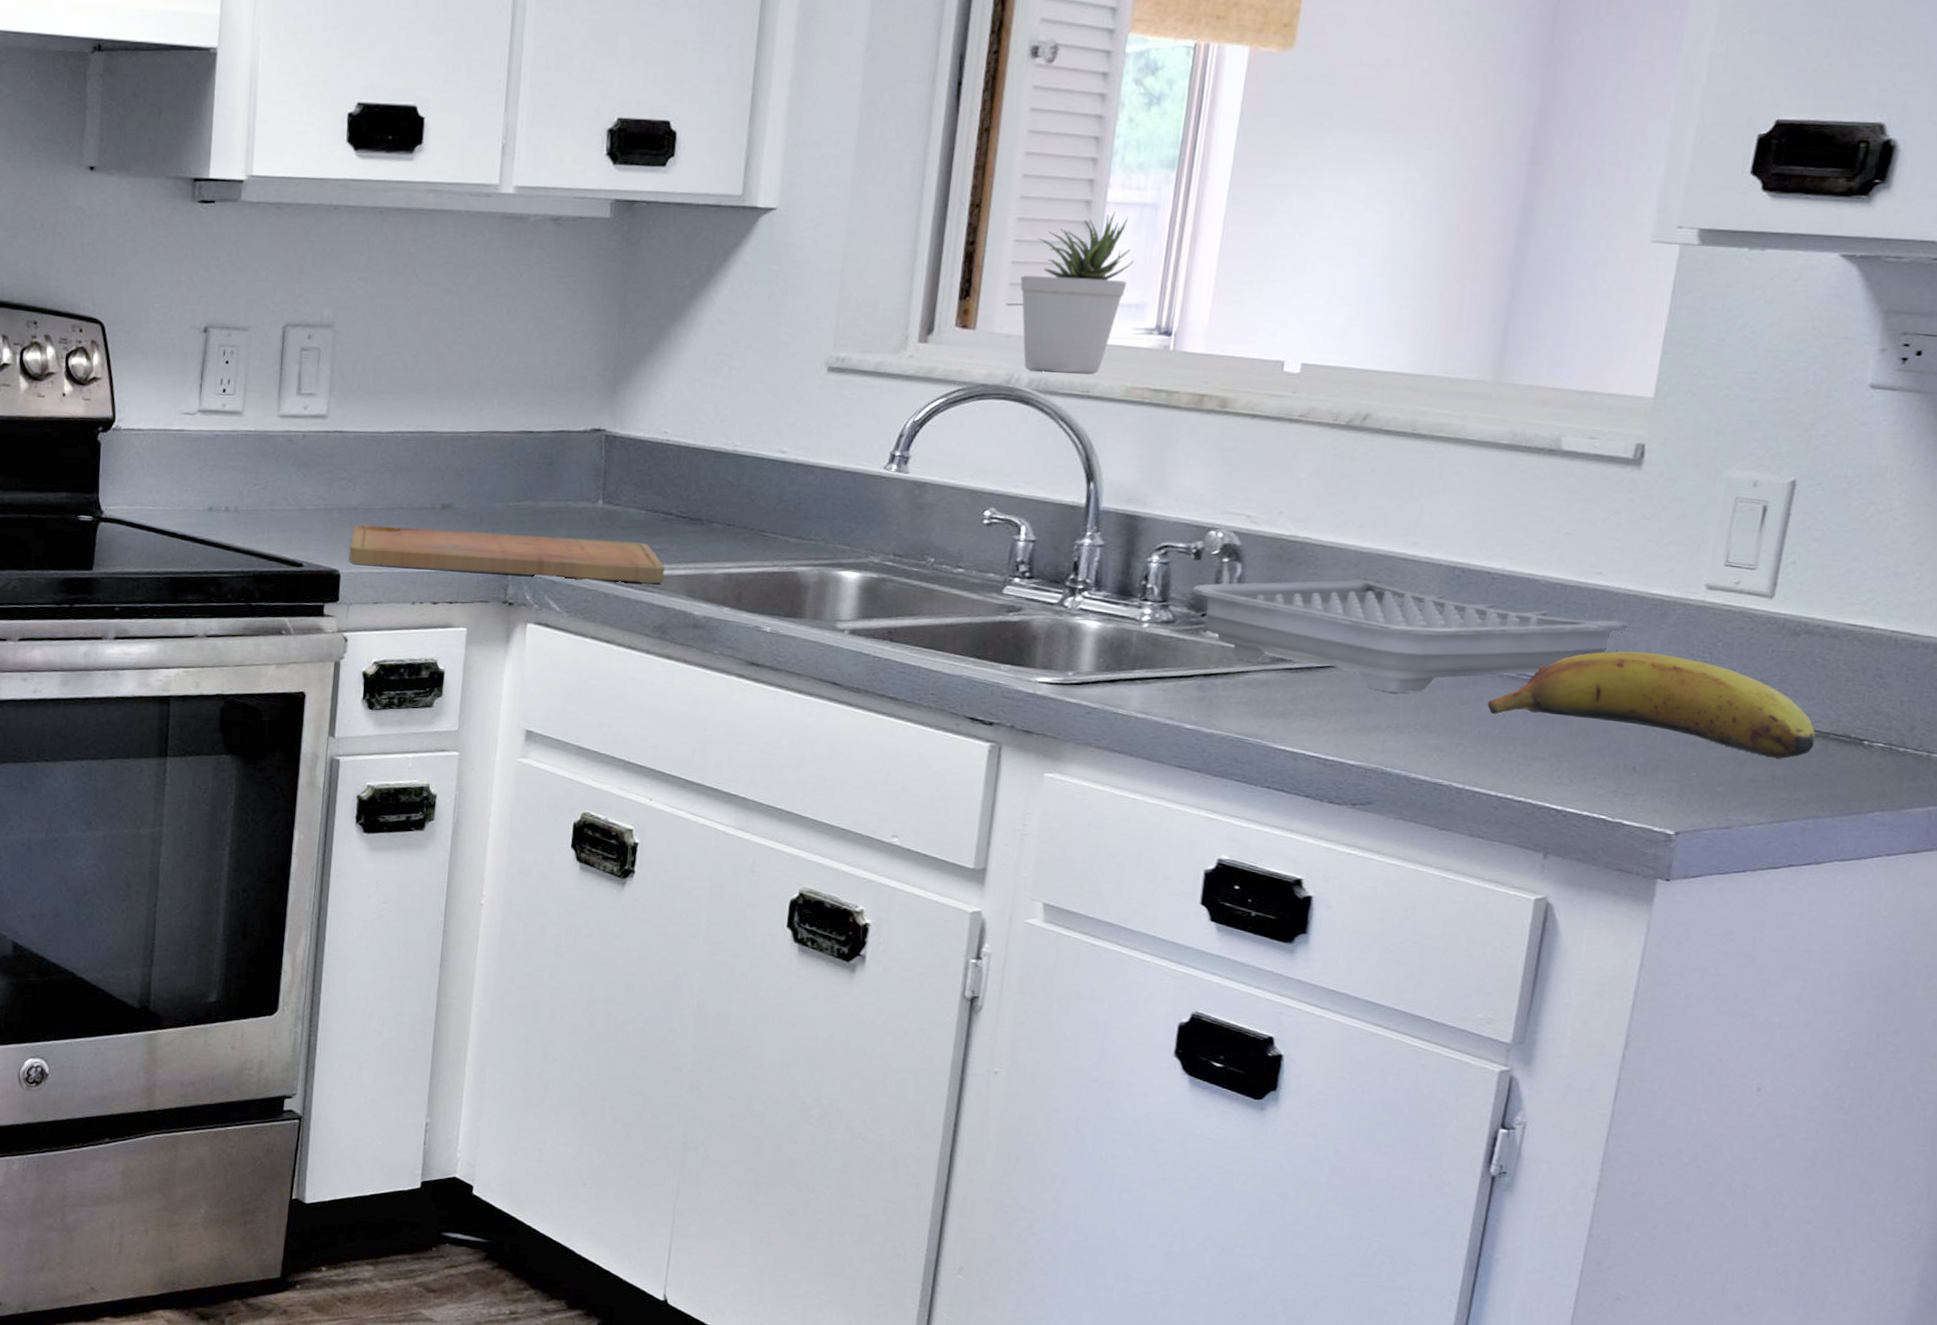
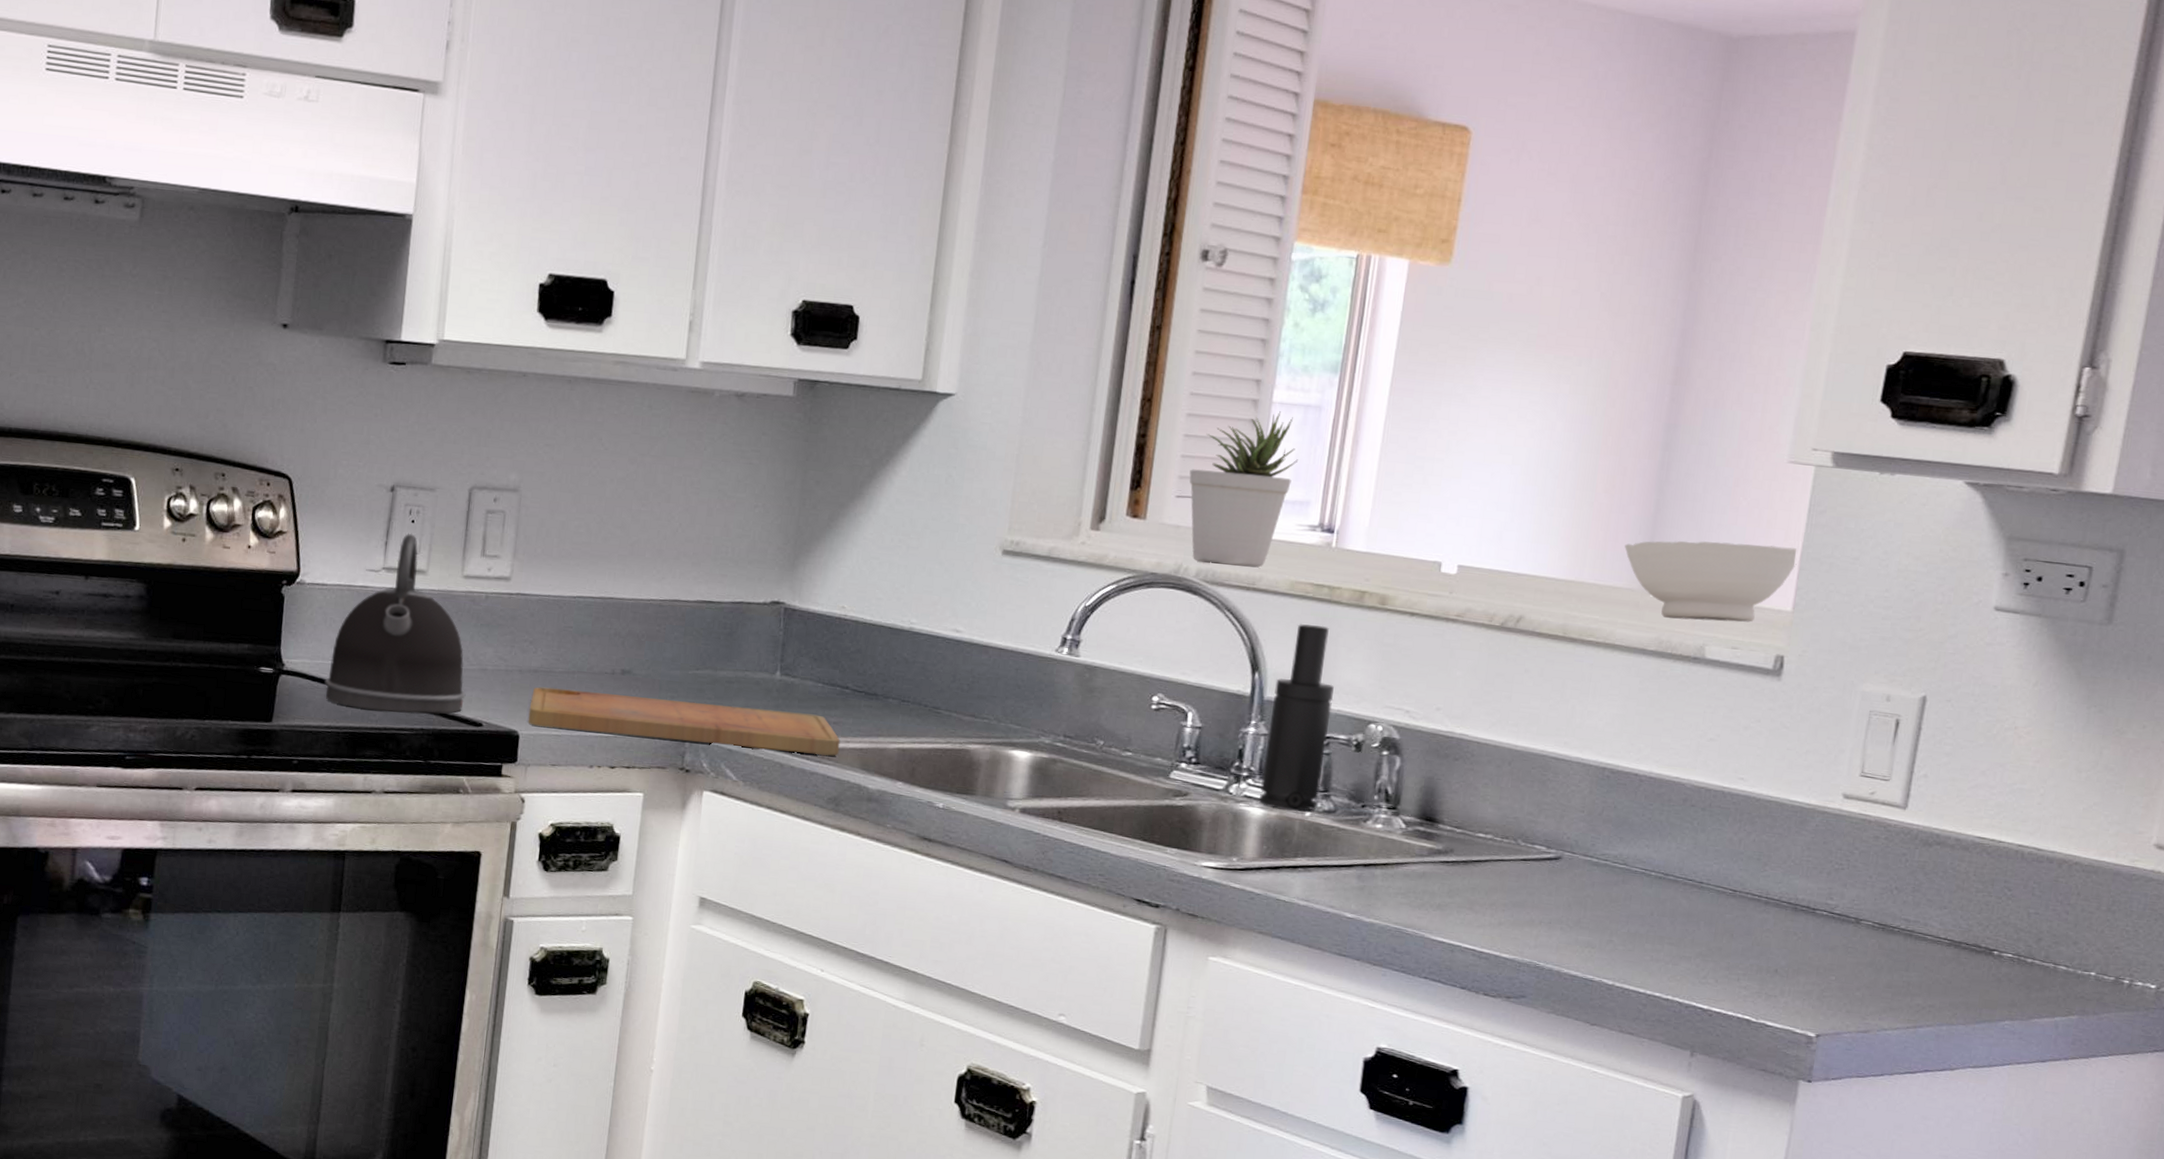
kettle: none [143,374,286,558] -> present [324,533,466,715]
soap dispenser: none [1095,431,1172,622] -> present [1259,624,1334,811]
dish rack: present [1193,577,1629,693] -> none [1353,775,1771,889]
bowl: none [1477,328,1660,411] -> present [1625,540,1797,623]
fruit: present [1487,651,1816,759] -> none [1636,855,1948,966]

